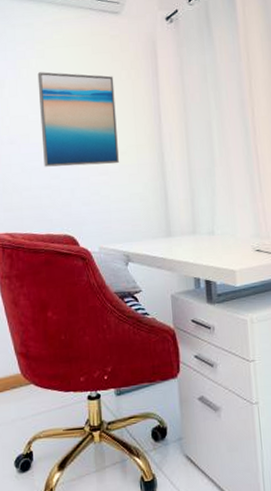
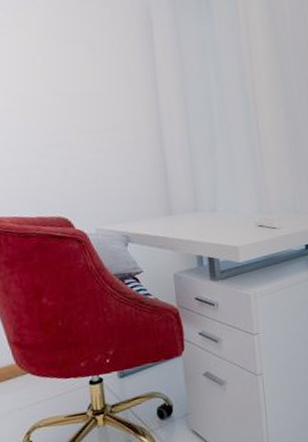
wall art: present [37,72,119,167] -> none [19,41,114,145]

